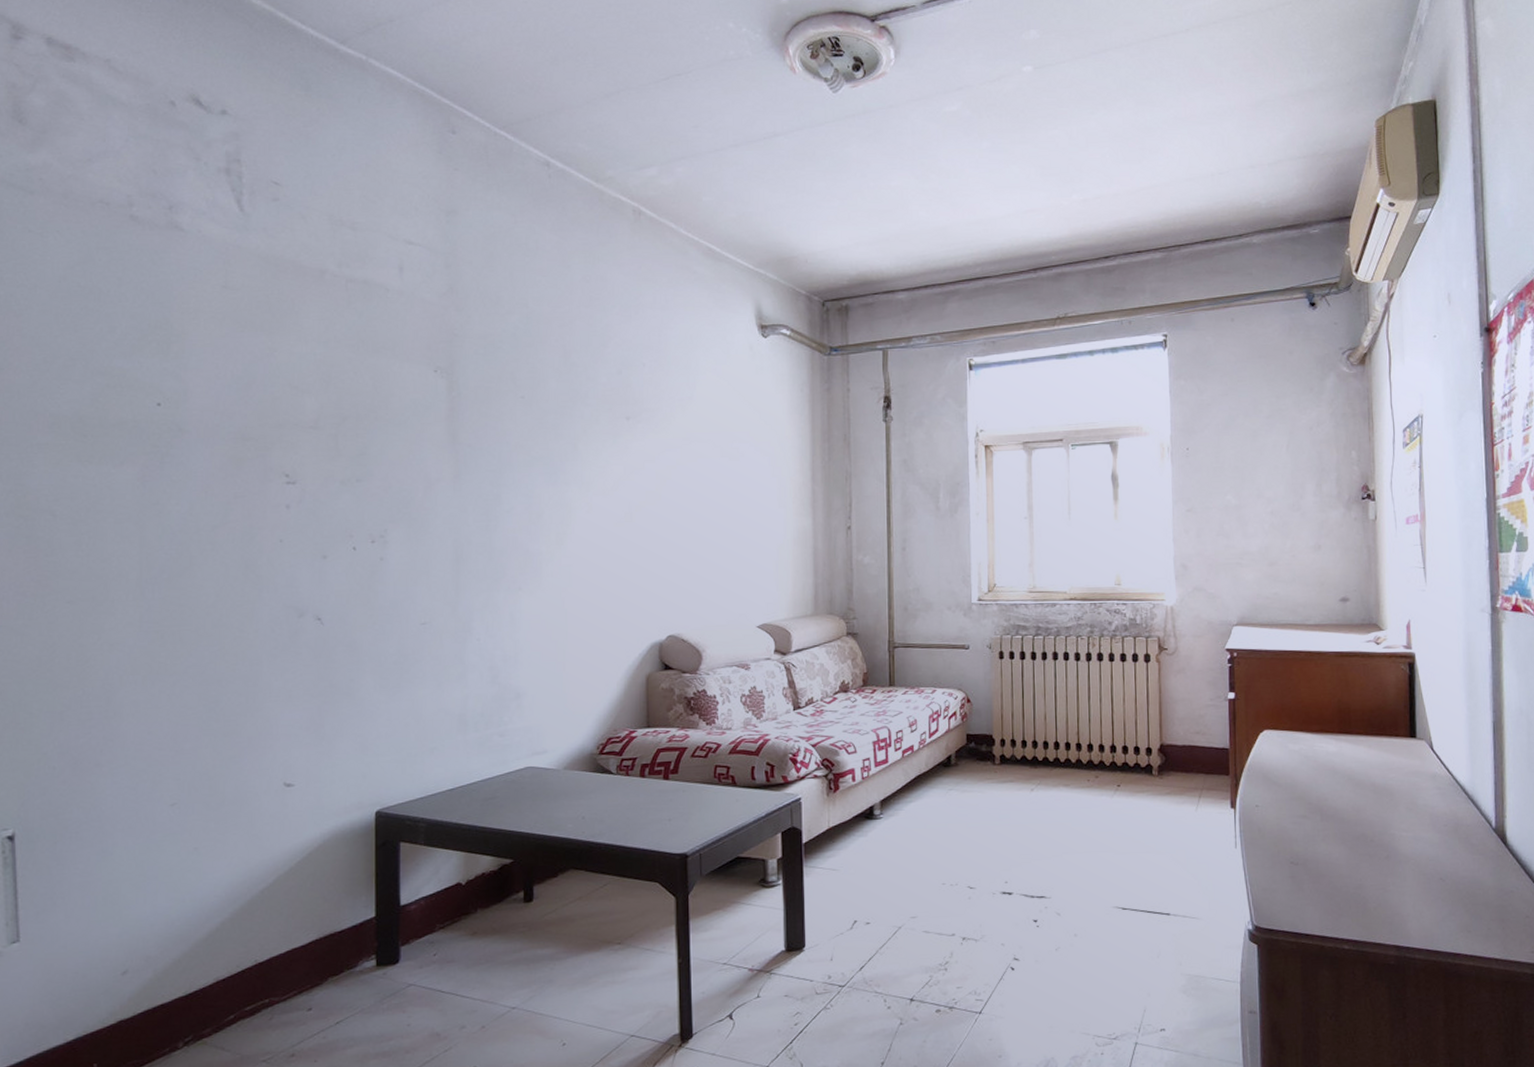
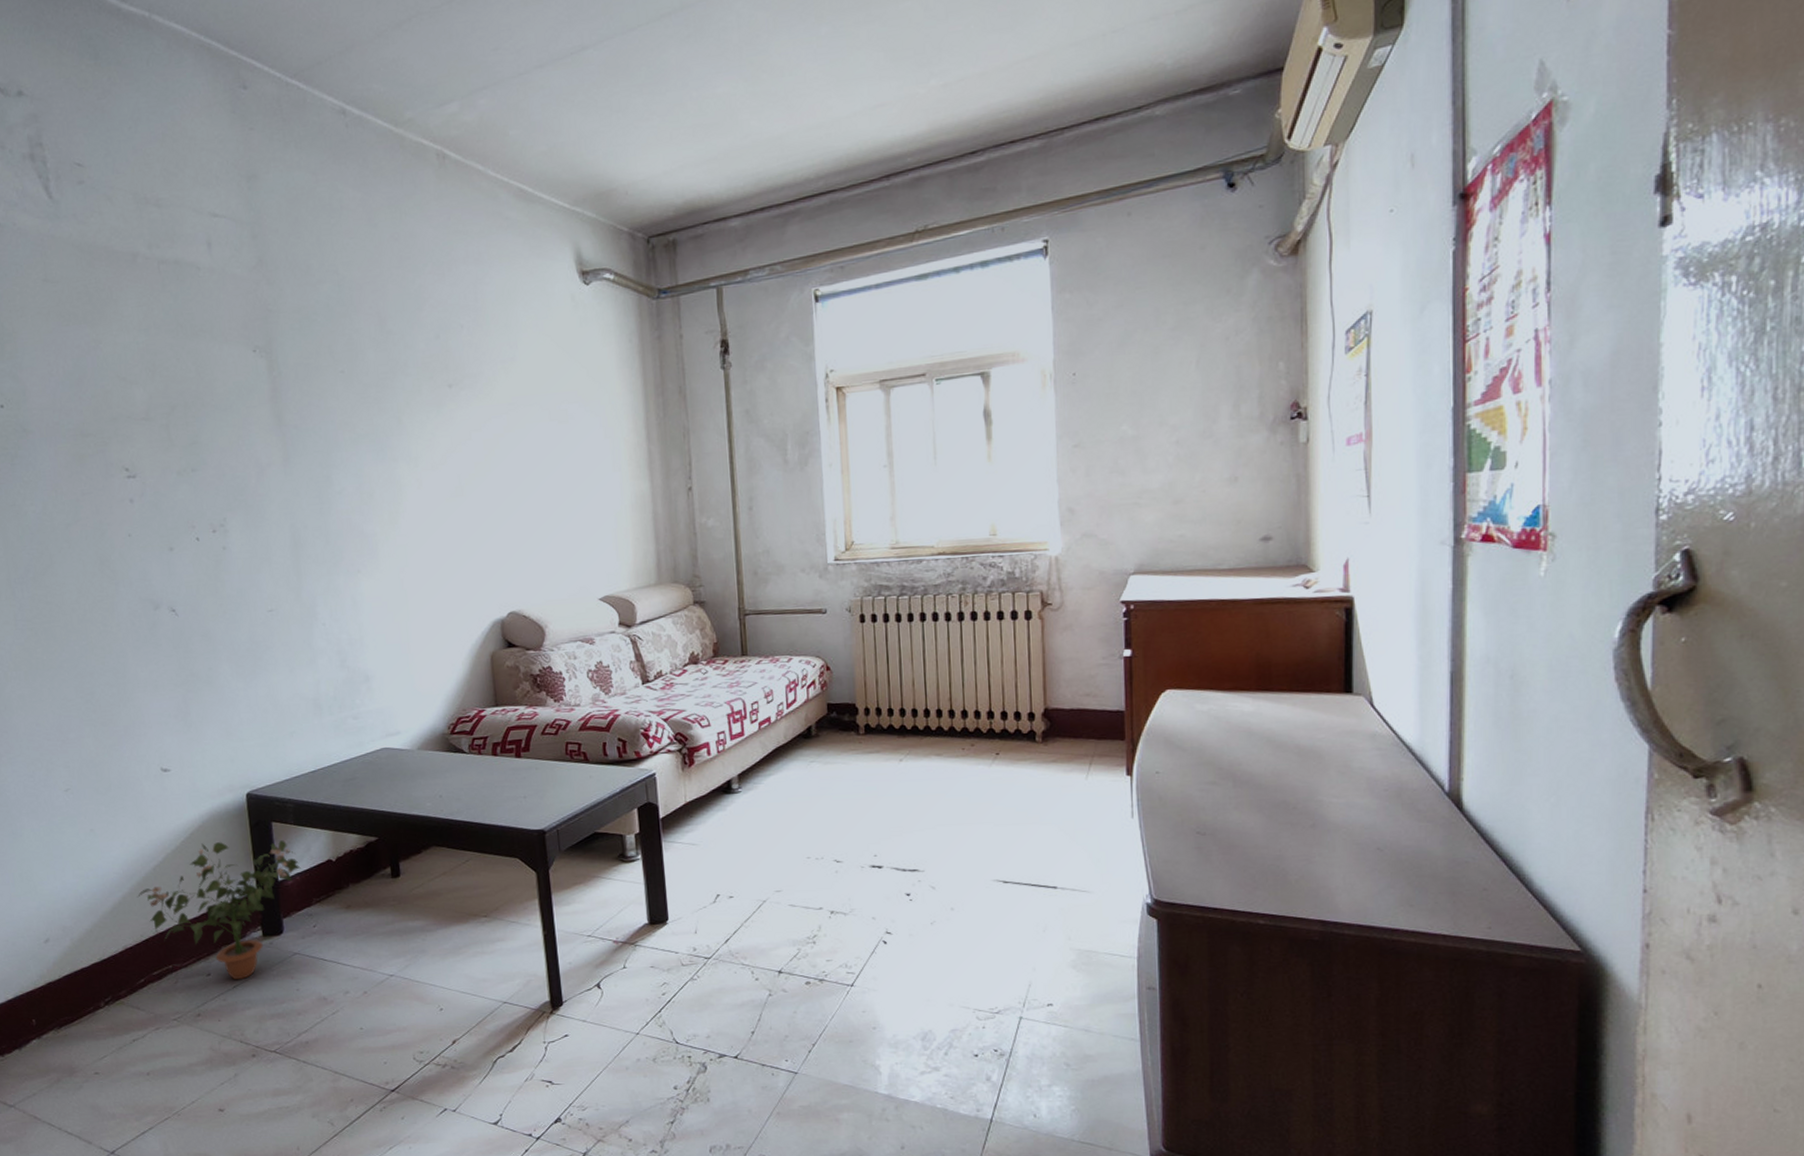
potted plant: none [237,862,427,1015] -> present [136,840,301,980]

